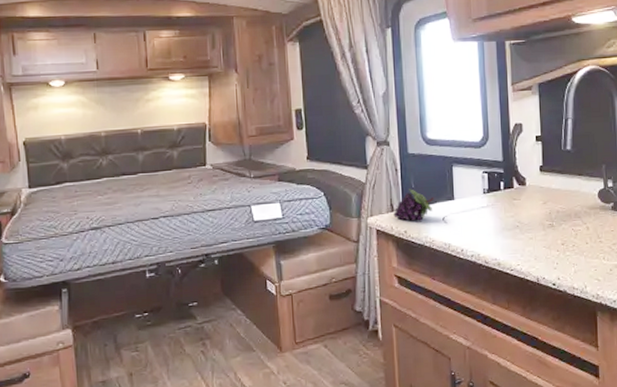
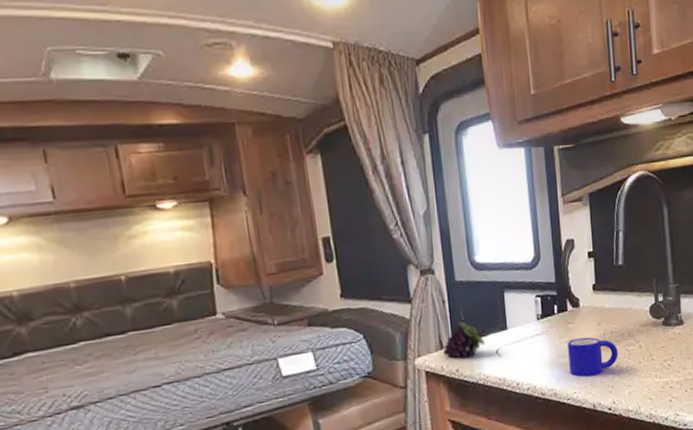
mug: none [513,214,564,251] -> present [568,337,618,377]

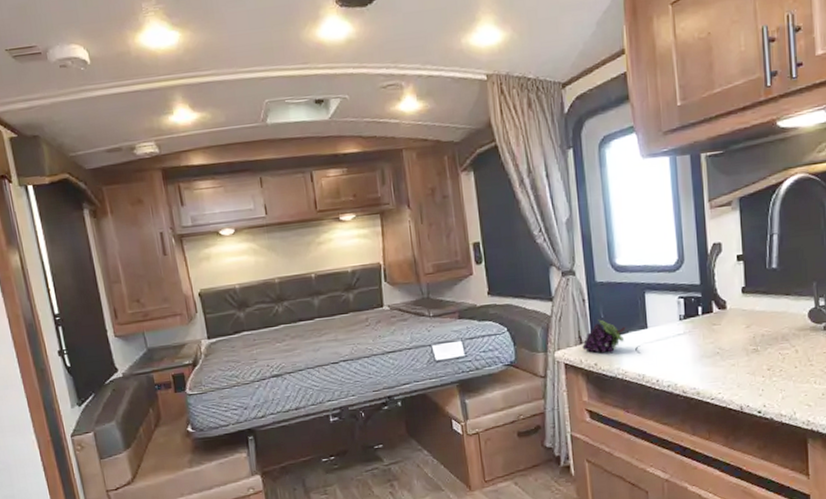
mug: present [568,337,618,377] -> none [713,339,770,379]

